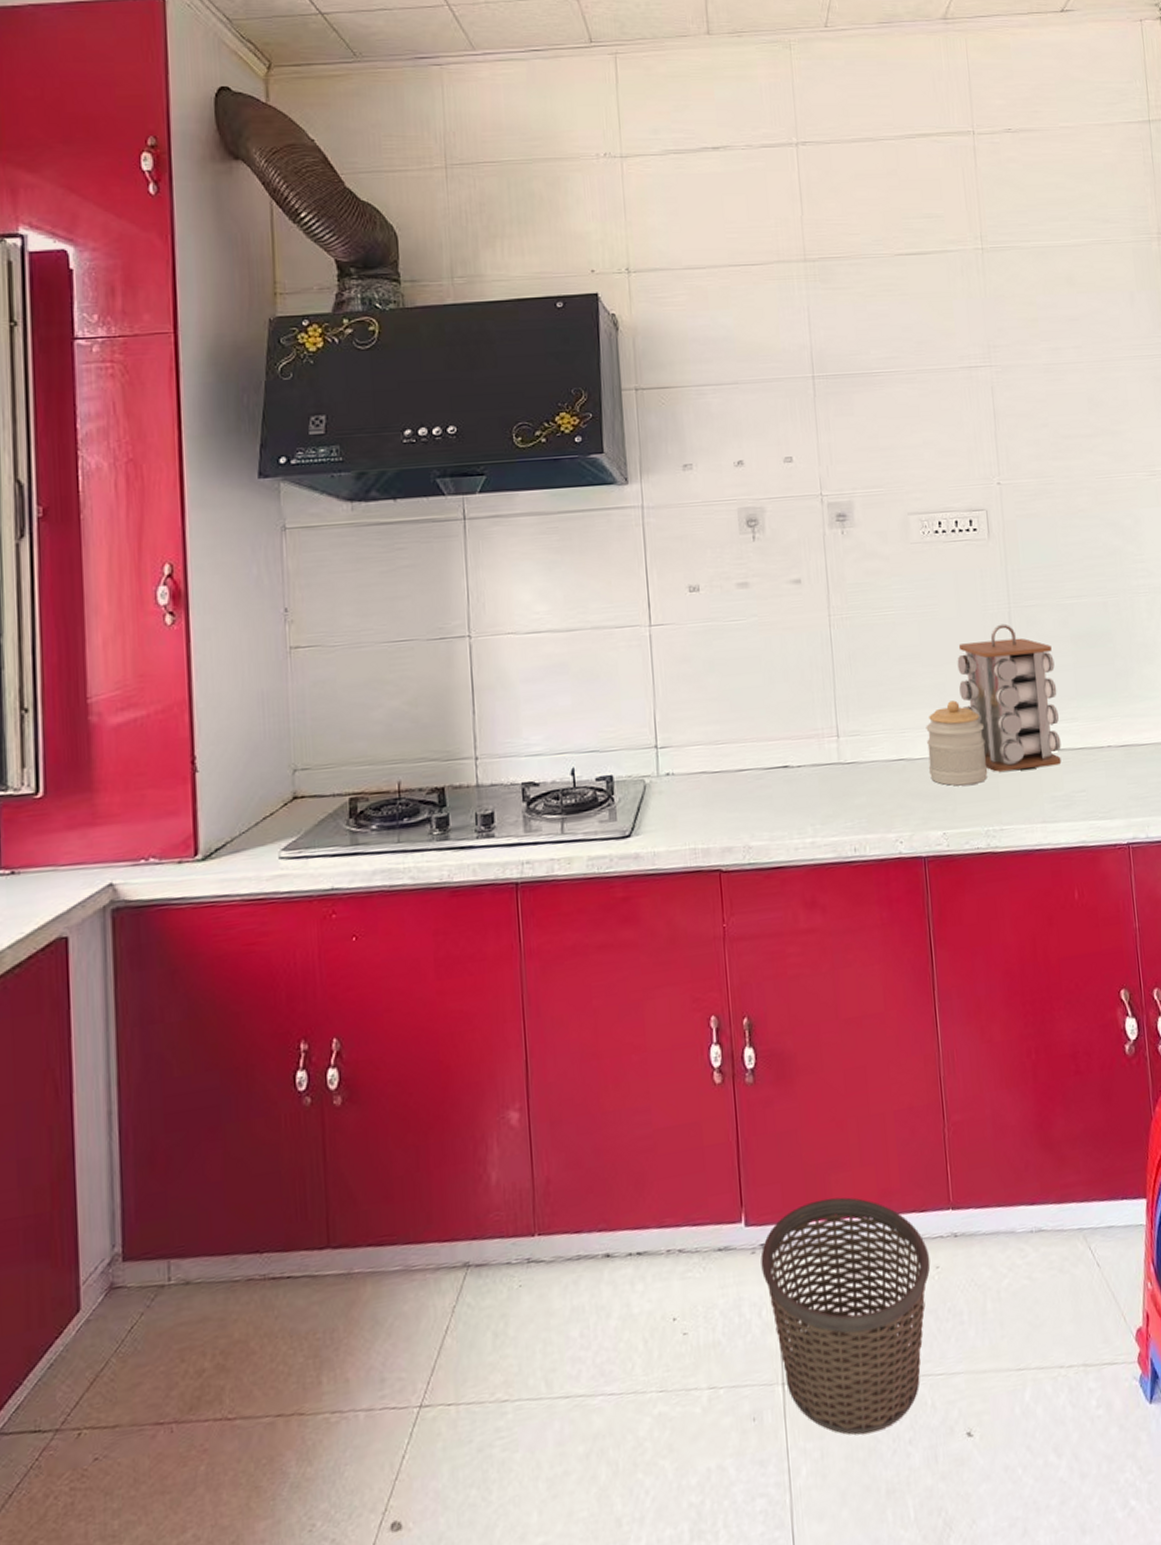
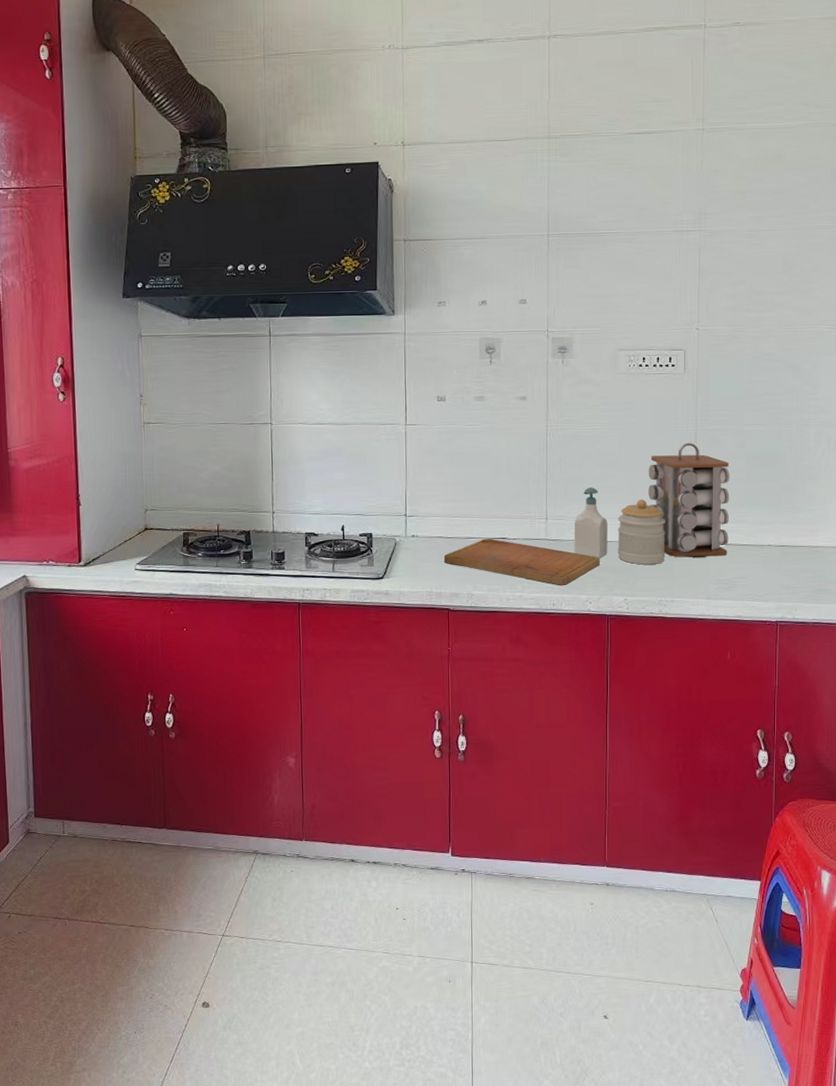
cutting board: none [710,768,909,824] -> present [444,538,600,586]
basket: present [760,1197,931,1435] -> none [461,846,587,1004]
soap bottle: none [873,690,918,782] -> present [574,487,608,558]

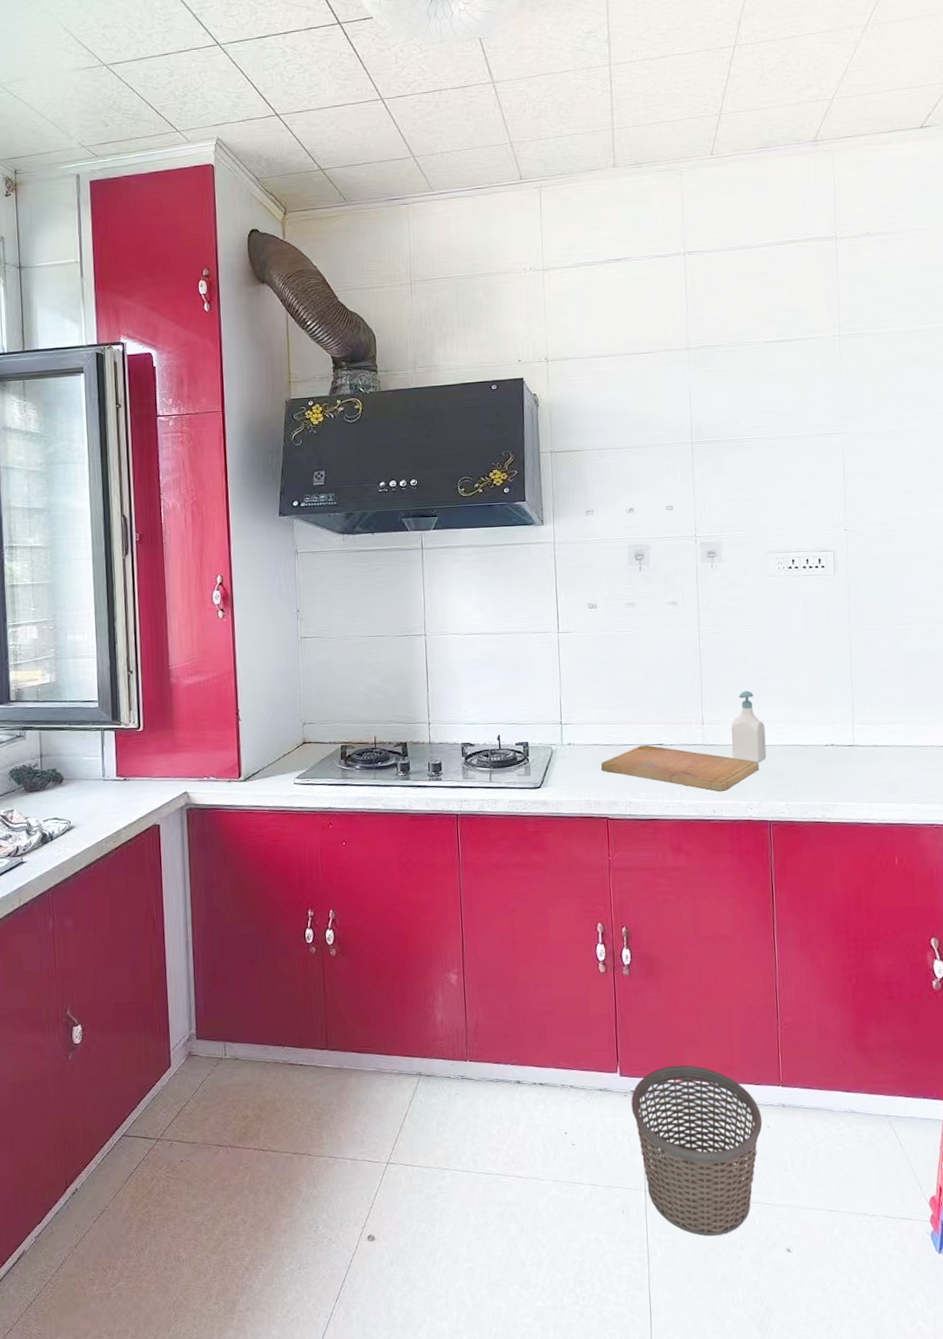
basket: none [461,846,587,1004] -> present [631,1065,763,1236]
jar: present [617,499,666,565] -> none [775,702,826,769]
spice rack: present [648,442,730,558] -> none [803,643,890,760]

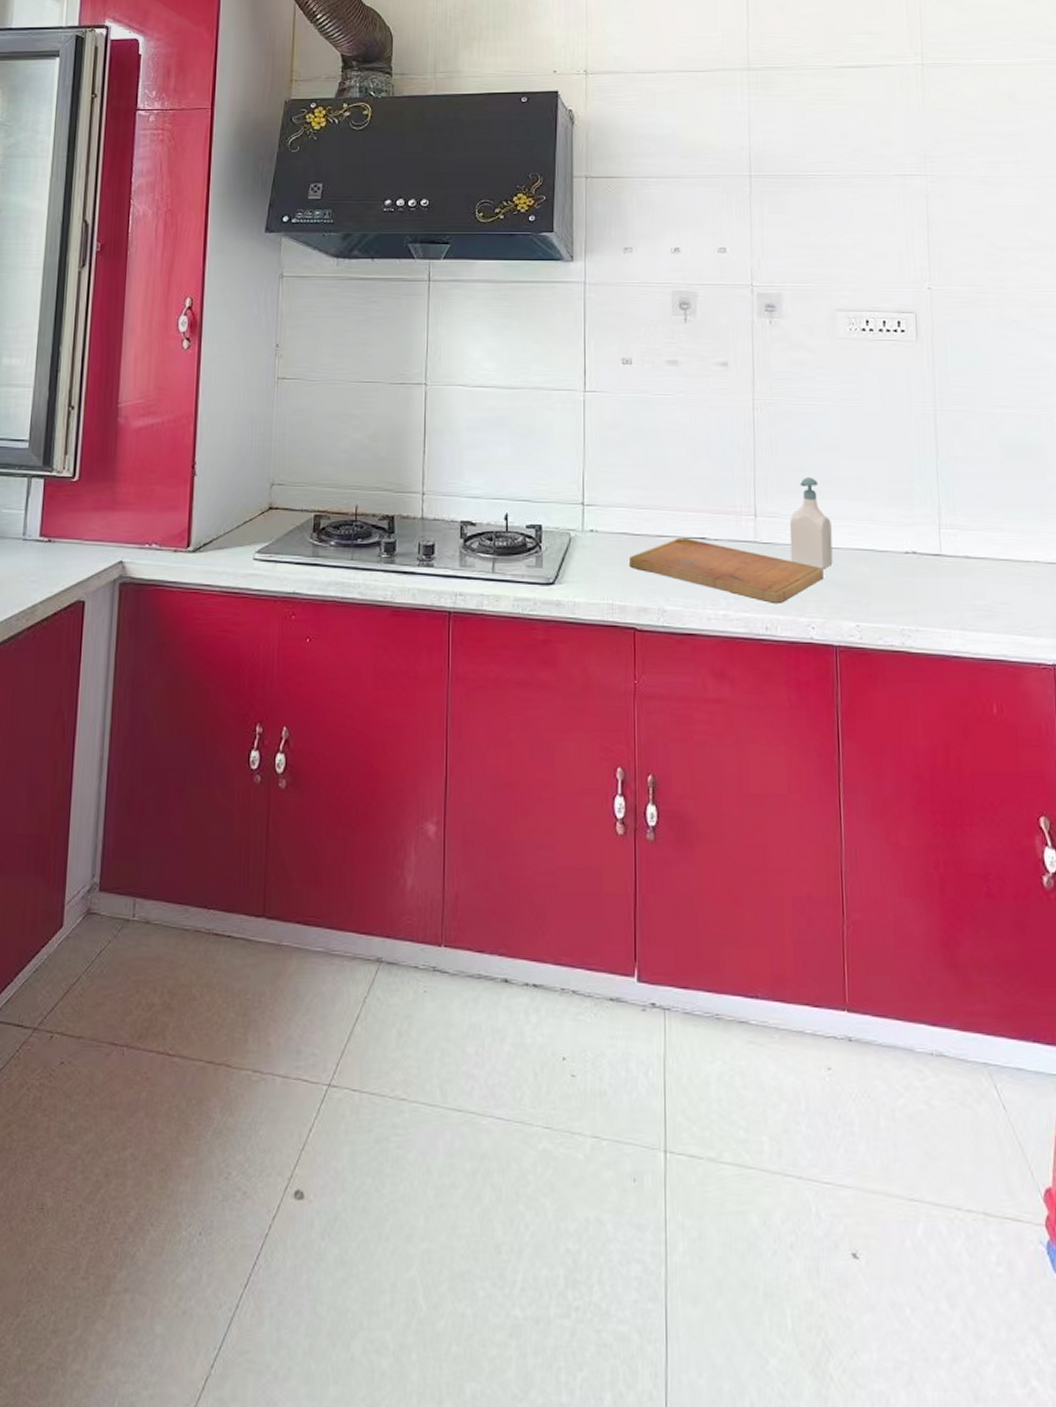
basket: present [631,1065,763,1236] -> none [651,971,822,1227]

